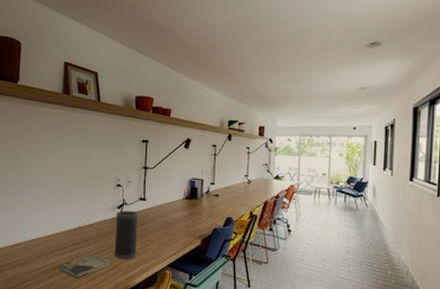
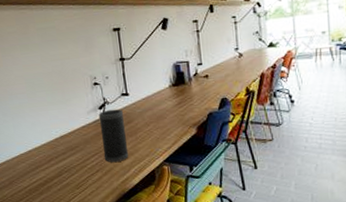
book: present [58,254,111,279] -> none [47,162,103,191]

